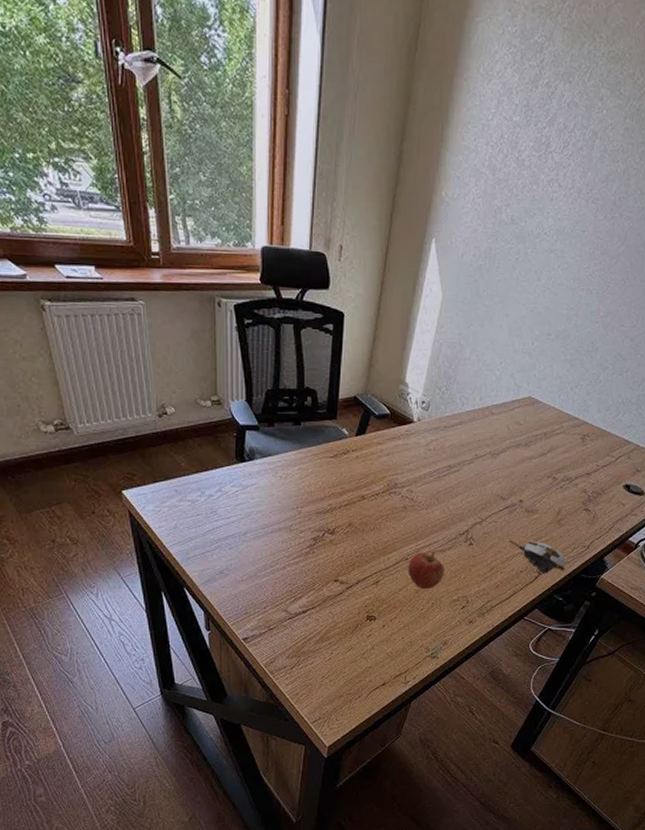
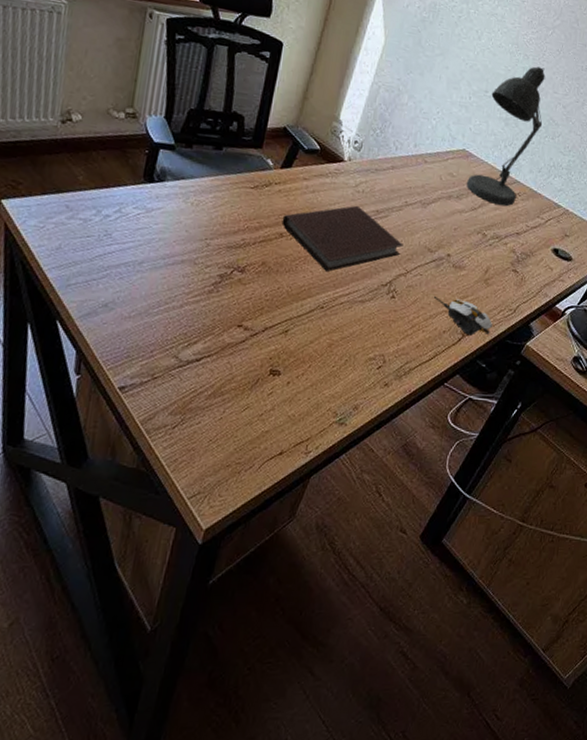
notebook: none [362,463,477,526] -> present [281,205,404,272]
apple: present [408,551,444,590] -> none [322,301,363,344]
desk lamp: none [535,300,611,449] -> present [467,66,545,206]

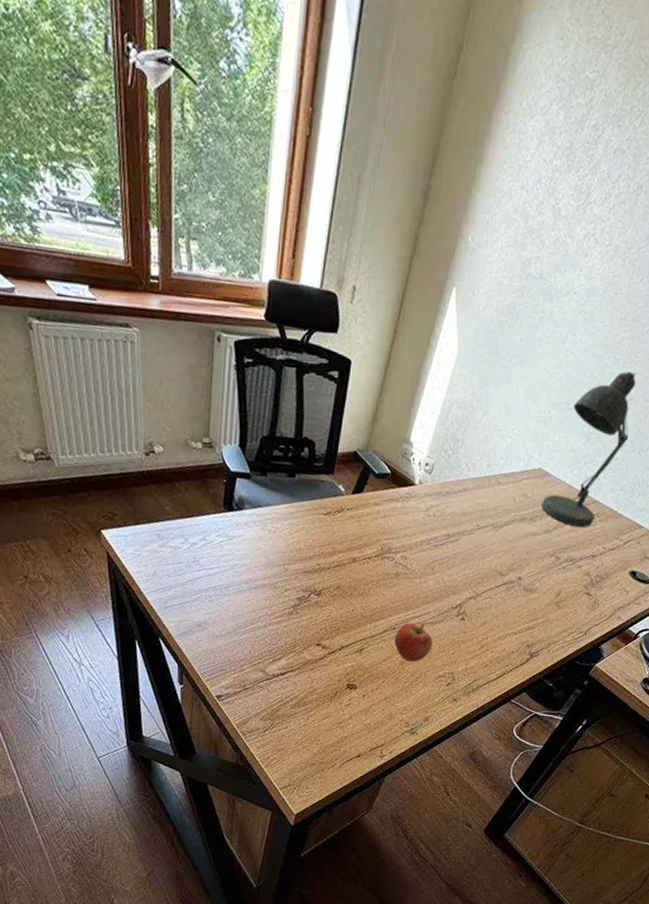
notebook: present [281,205,404,272] -> none [354,529,474,595]
apple: none [322,301,363,344] -> present [394,623,433,663]
computer mouse: present [434,295,492,336] -> none [504,618,562,656]

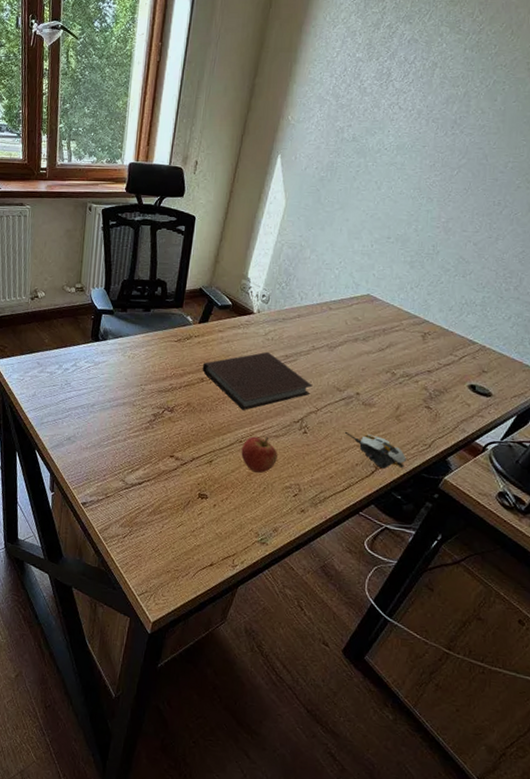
notebook: none [354,529,474,595] -> present [202,351,313,410]
computer mouse: none [504,618,562,656] -> present [345,431,406,469]
desk lamp: present [541,371,636,528] -> none [373,208,452,346]

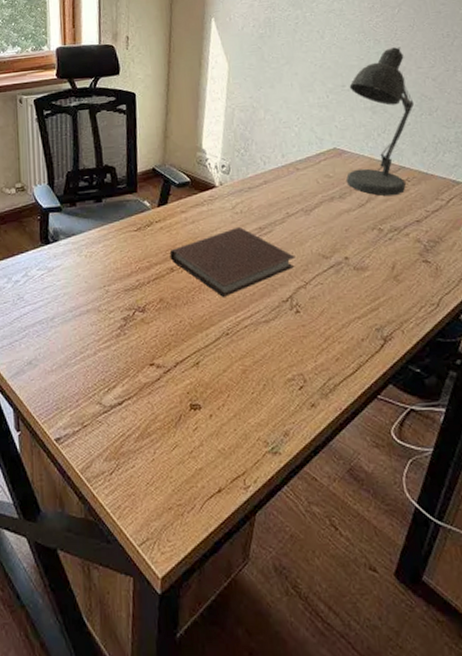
apple: present [241,436,278,474] -> none [229,323,273,369]
computer mouse: present [345,431,406,469] -> none [342,302,416,340]
desk lamp: none [373,208,452,346] -> present [346,47,414,196]

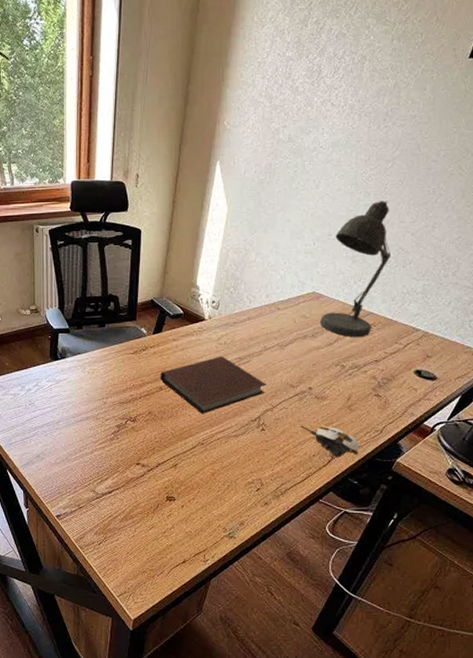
computer mouse: none [342,302,416,340] -> present [301,425,360,457]

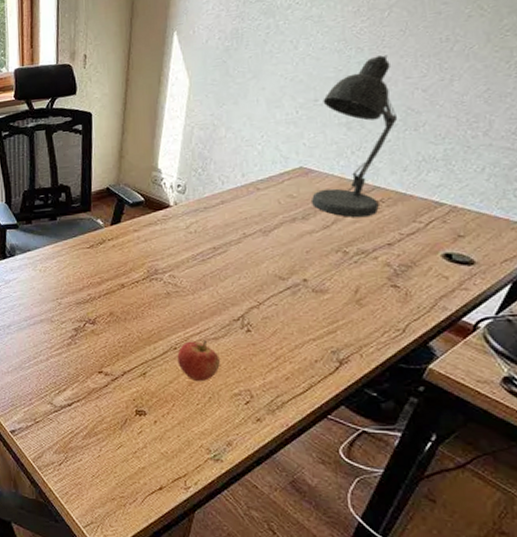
notebook: present [160,355,267,414] -> none [121,246,250,313]
apple: none [204,437,238,473] -> present [177,340,220,382]
computer mouse: present [301,425,360,457] -> none [296,324,377,363]

